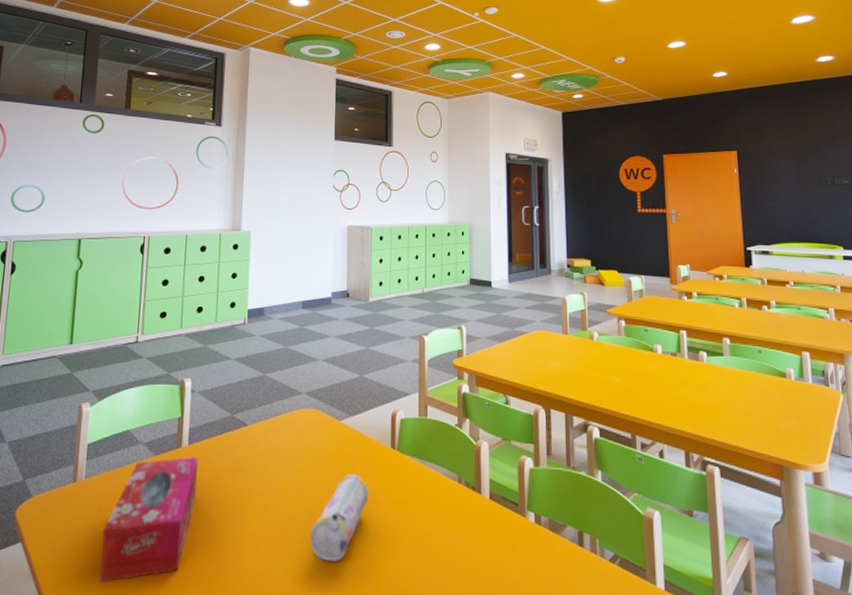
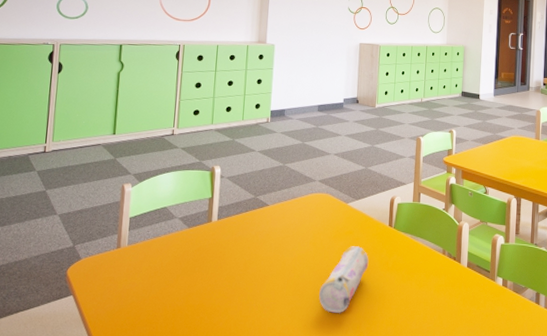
tissue box: present [99,457,198,582] -> none [141,230,226,328]

